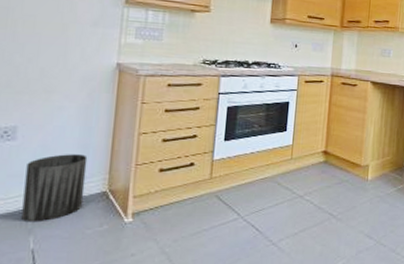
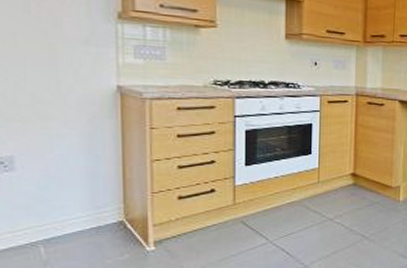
trash can: present [21,154,88,223] -> none [31,184,100,255]

